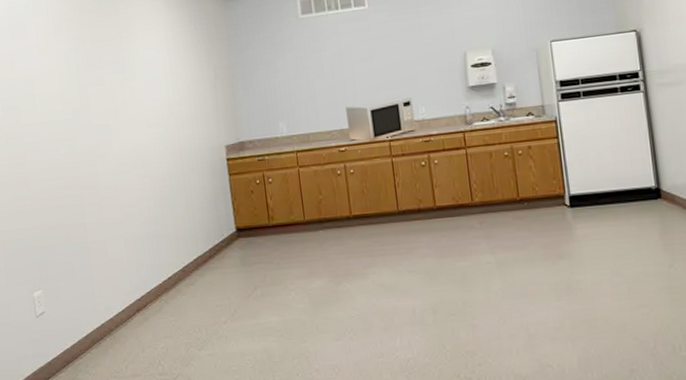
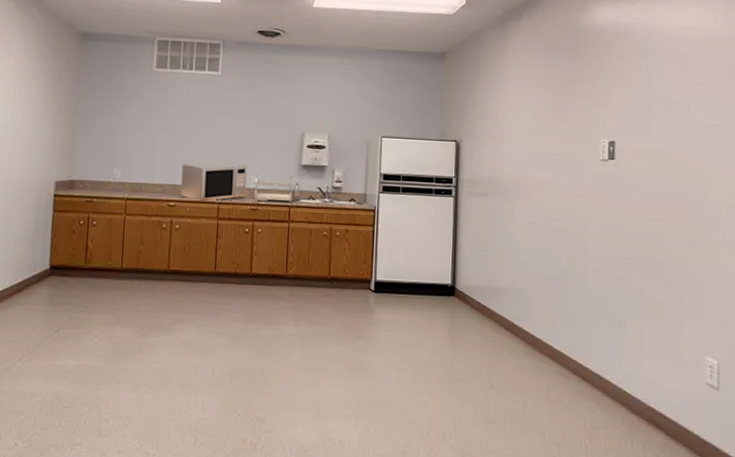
dish rack: none [422,100,465,133] -> present [254,174,293,202]

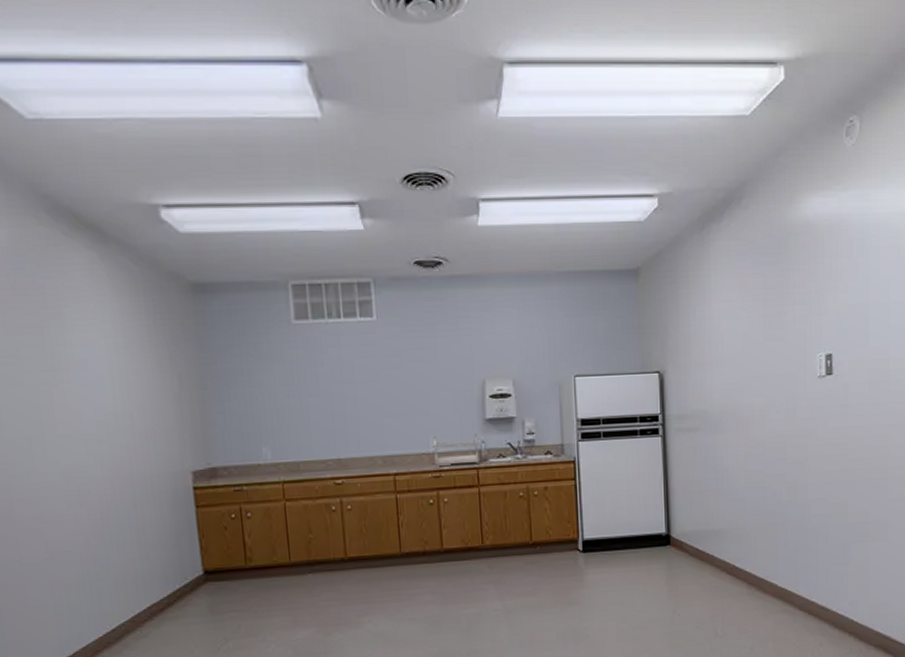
microwave: present [180,161,248,201] -> none [345,424,426,474]

